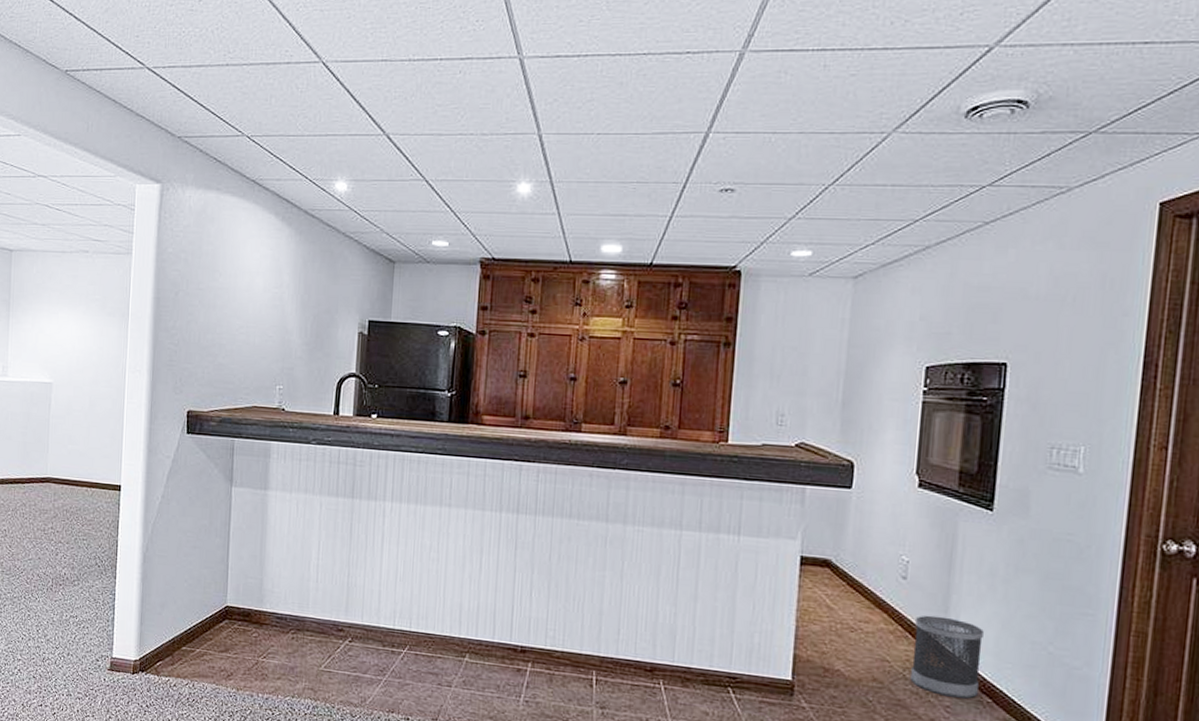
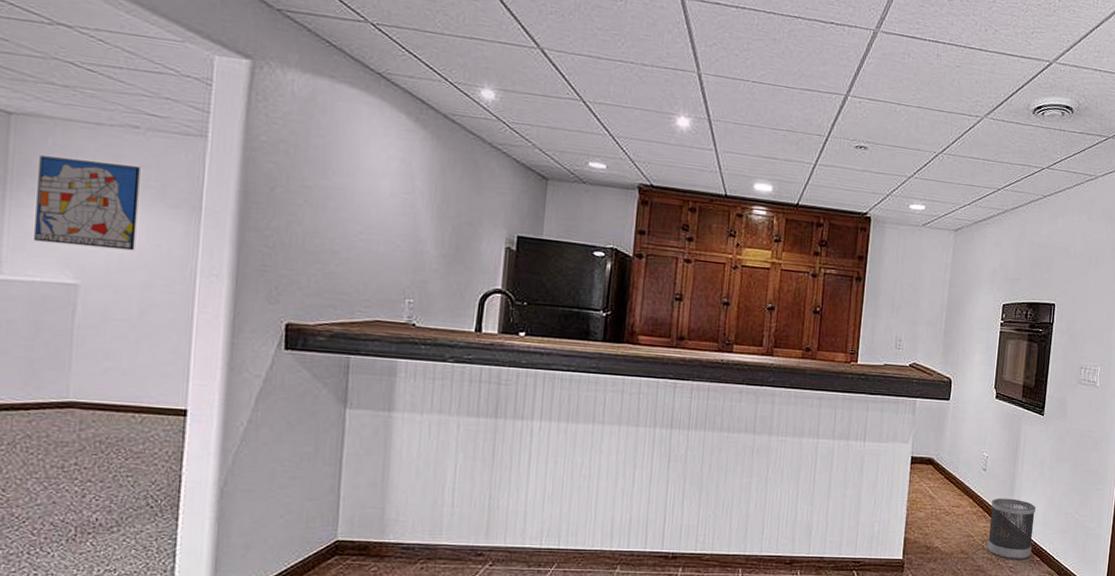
wall art: none [26,282,89,354] -> present [34,156,140,251]

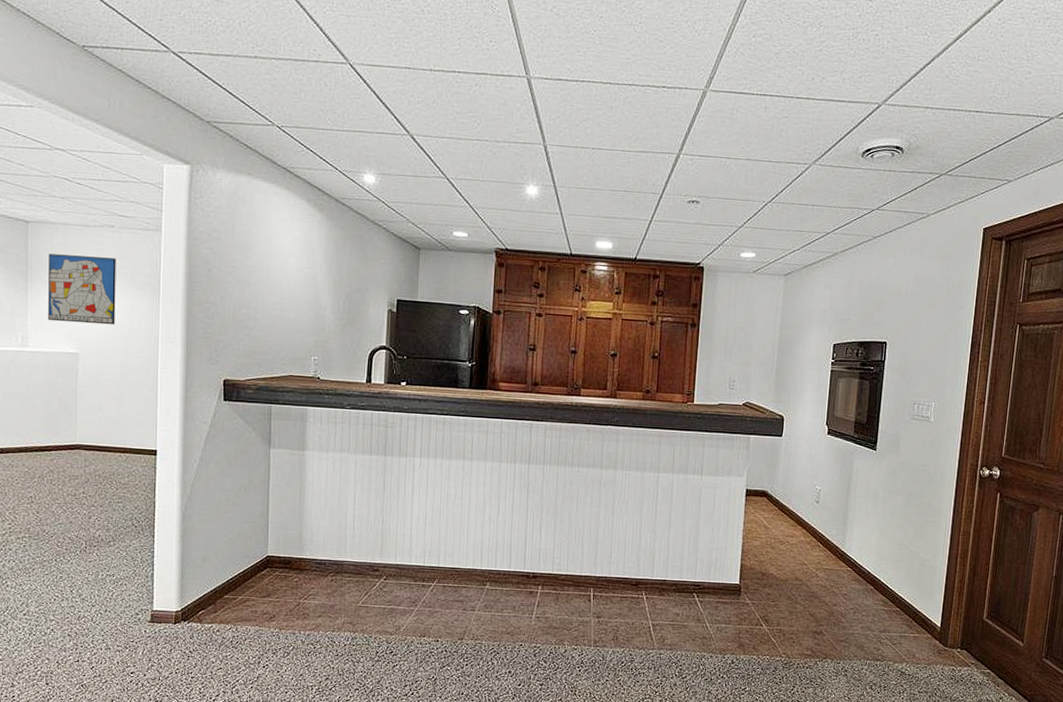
wastebasket: present [987,498,1036,560] -> none [821,529,869,588]

